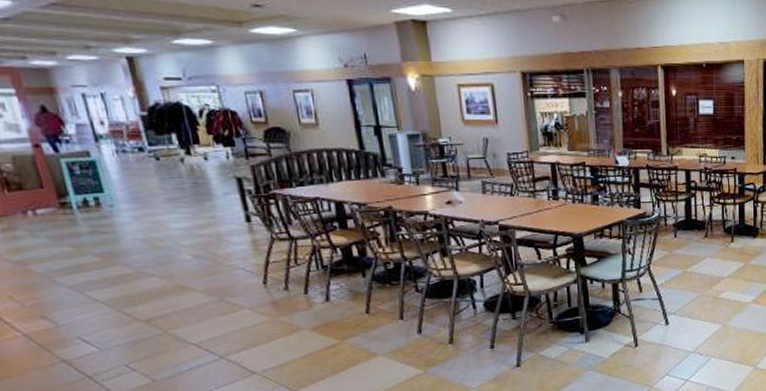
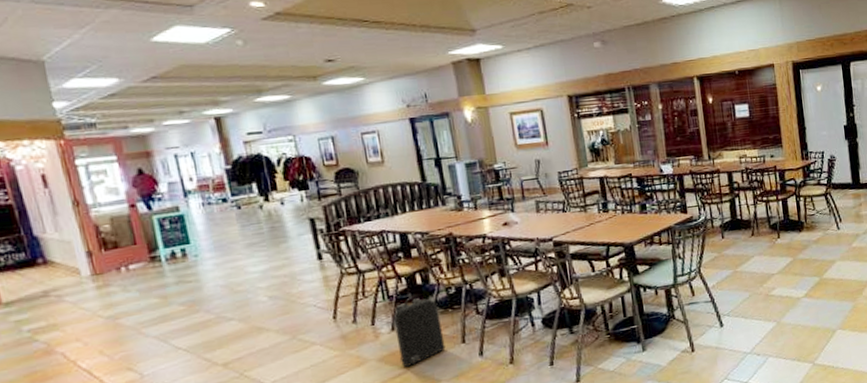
backpack: none [327,268,383,339] -> present [393,297,446,368]

